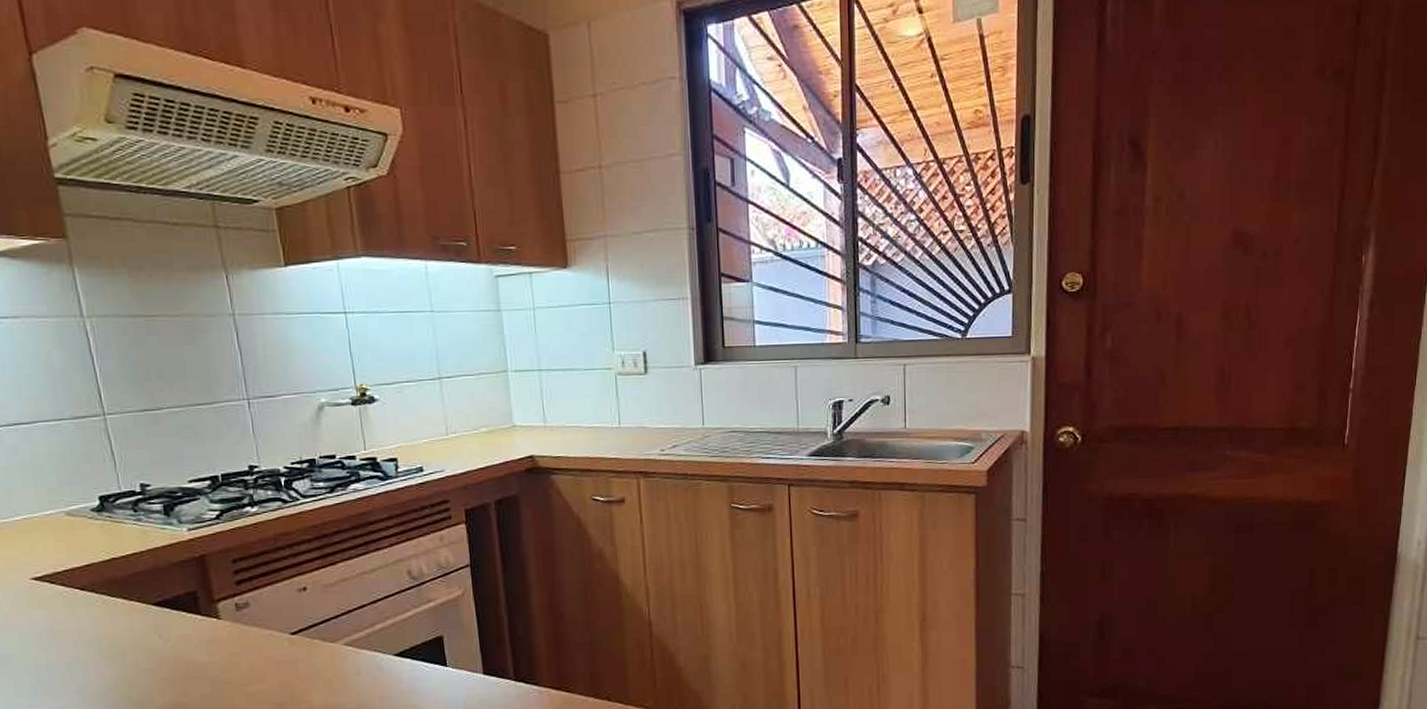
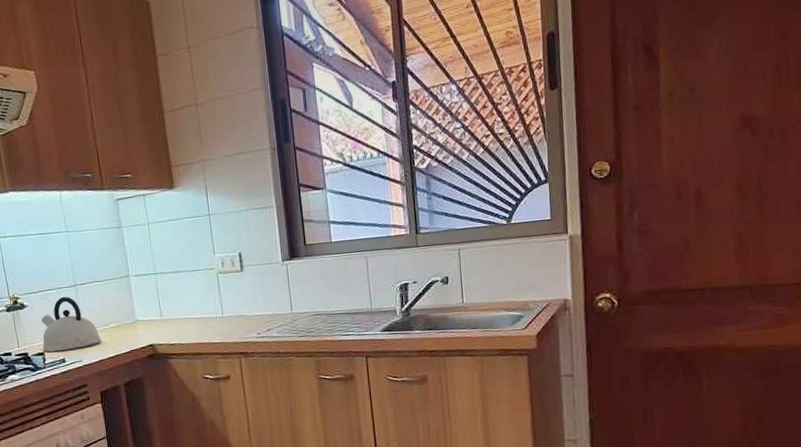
kettle: none [394,390,470,458] -> present [40,296,102,352]

